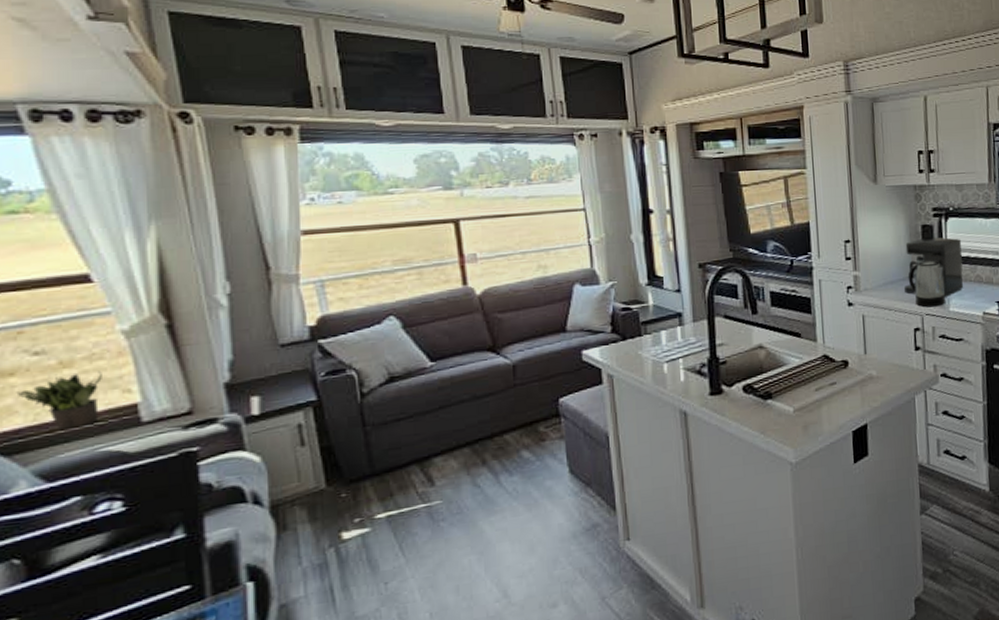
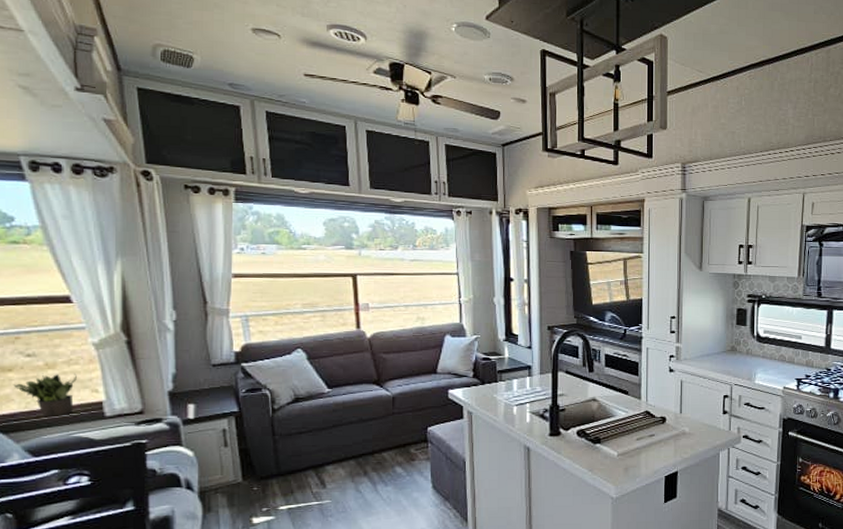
coffee maker: present [904,237,964,297] -> none [718,319,770,371]
kettle: present [908,260,946,307] -> none [722,339,753,379]

